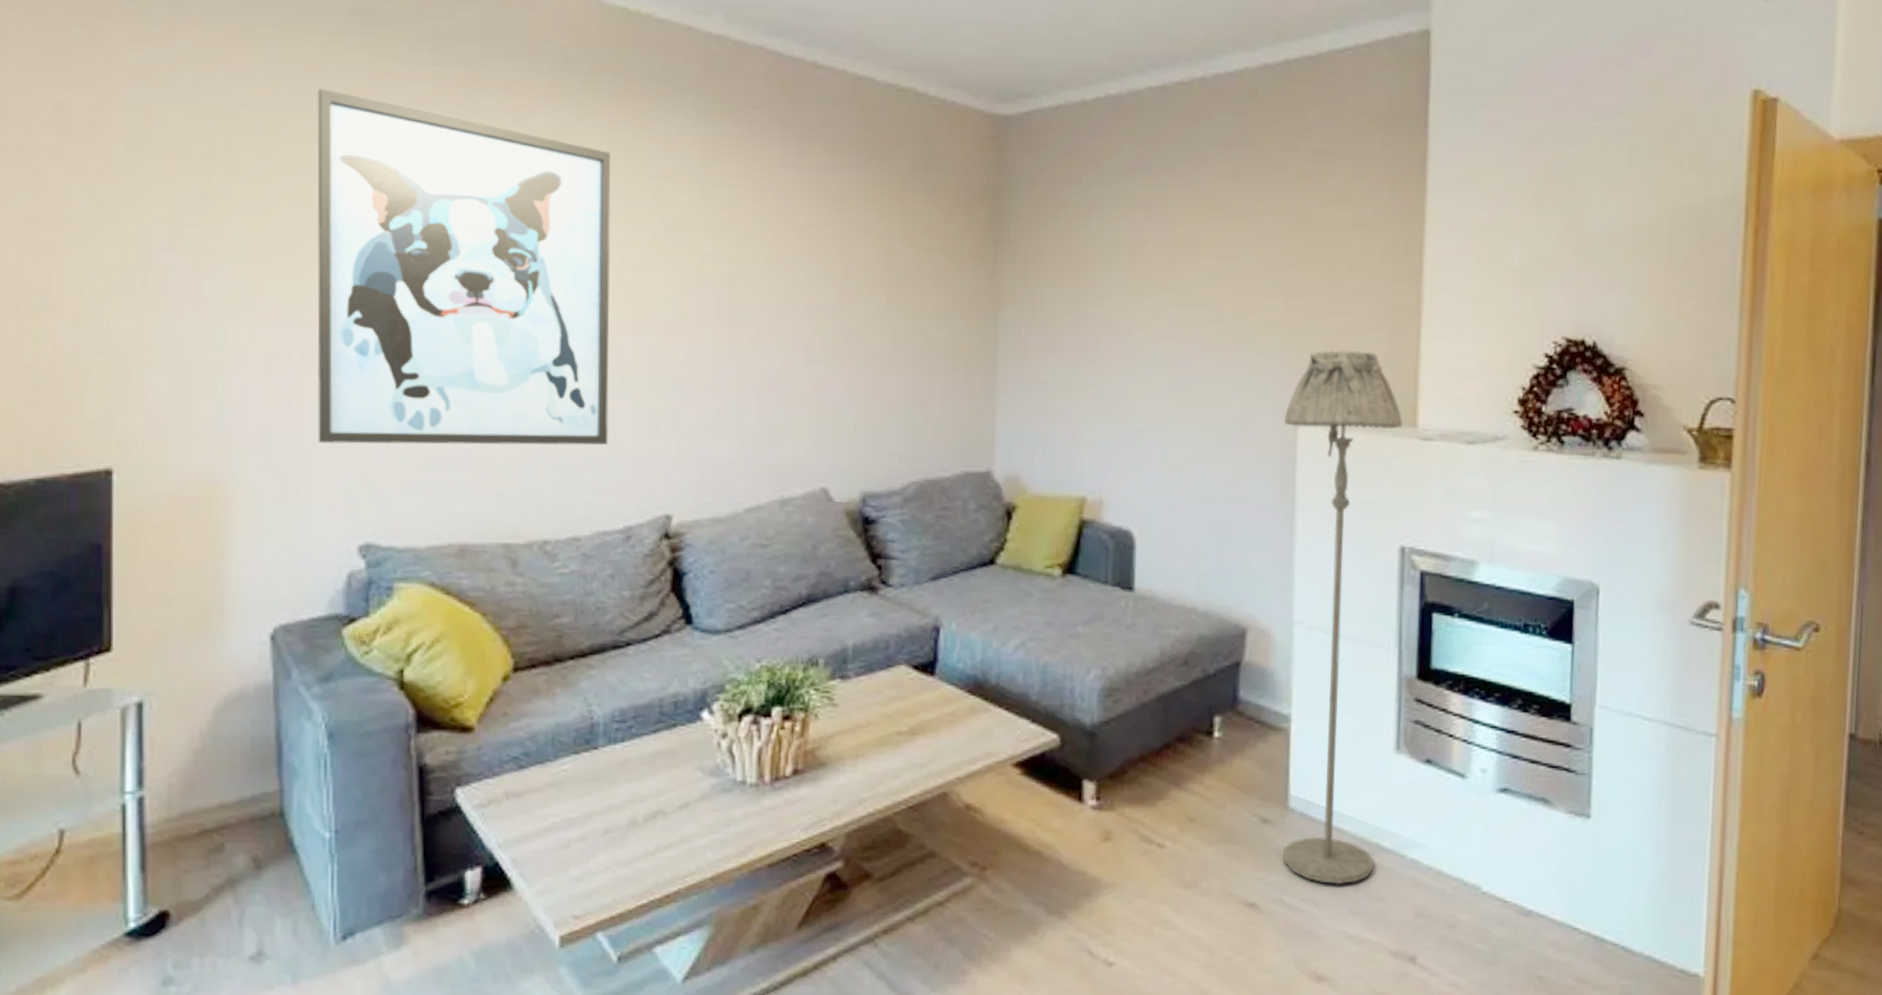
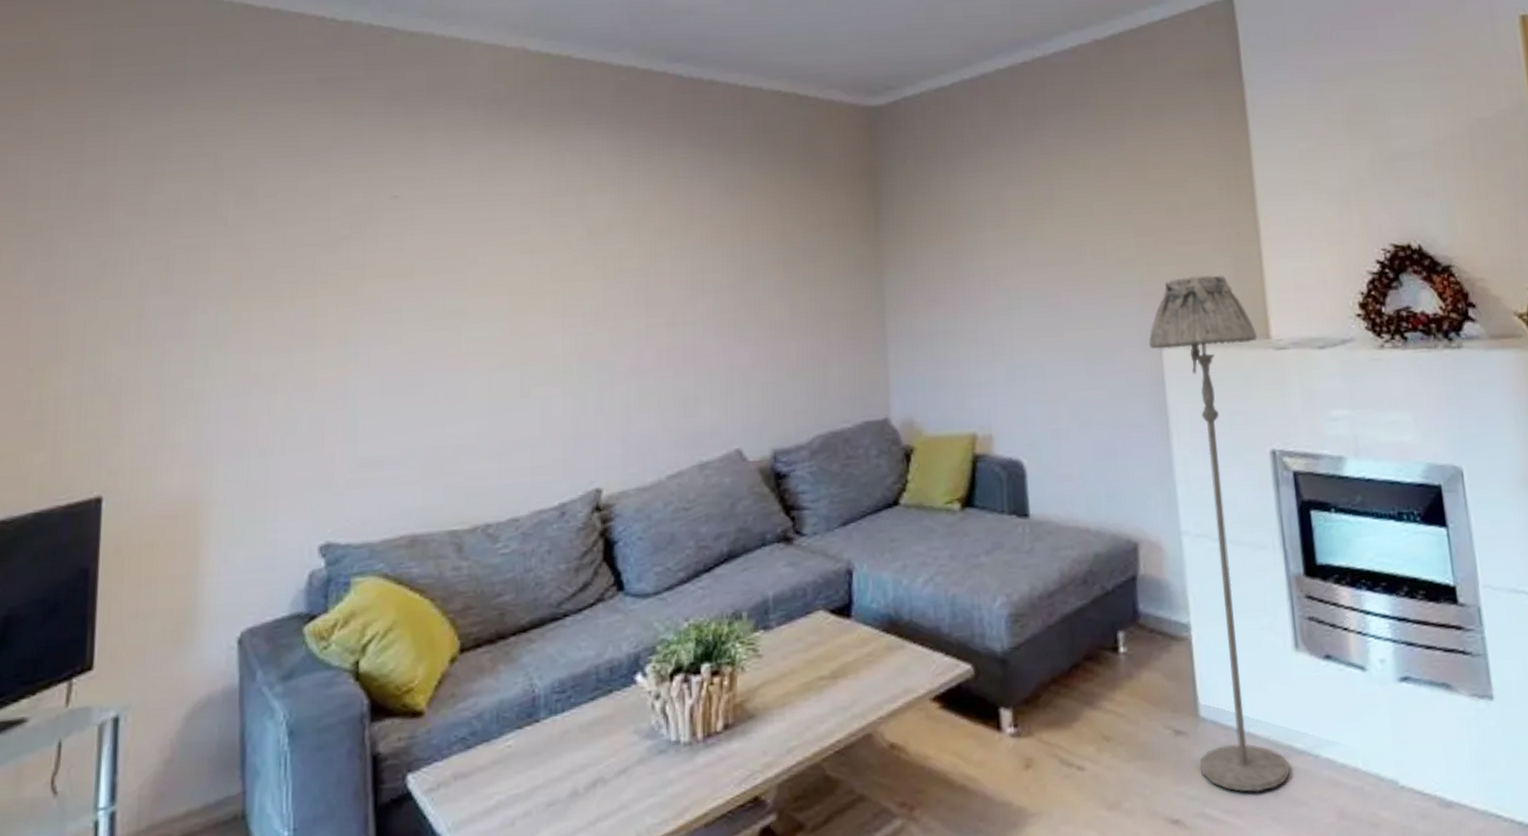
wall art: present [317,88,611,446] -> none [284,146,542,454]

